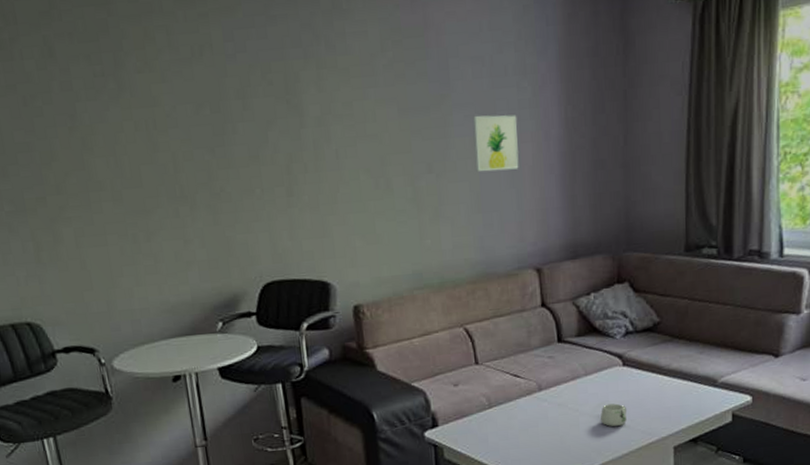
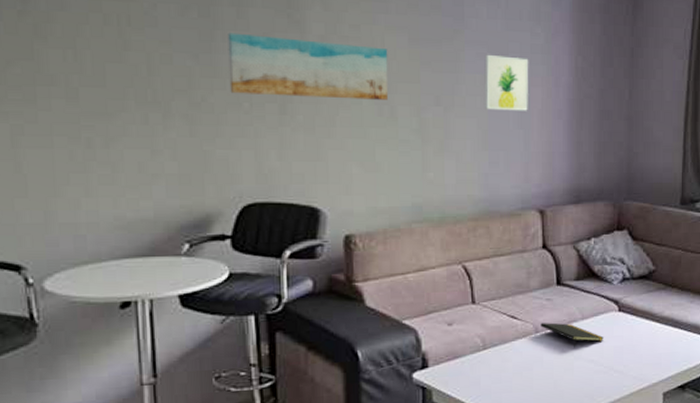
wall art: none [237,121,384,182] -> present [227,32,389,100]
notepad: none [543,380,609,404] -> present [540,323,604,348]
mug: present [601,403,627,427] -> none [595,348,620,372]

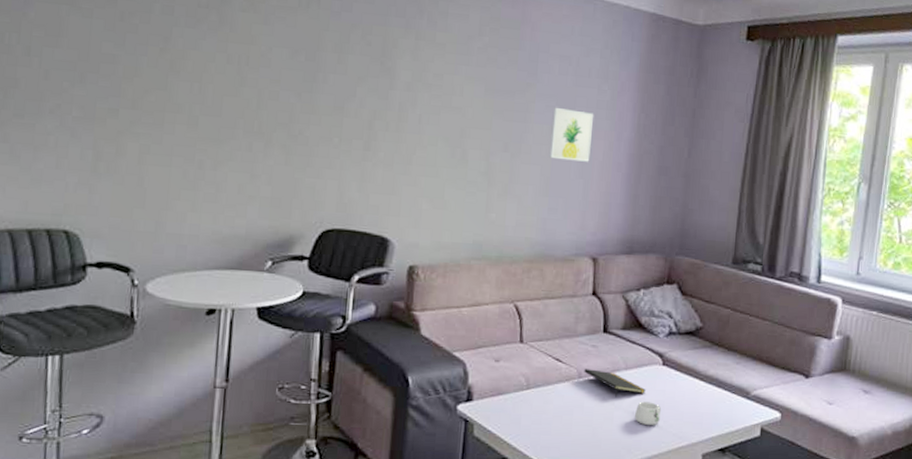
wall art: present [227,32,389,100] -> none [323,75,466,143]
mug: none [595,348,620,372] -> present [635,401,661,425]

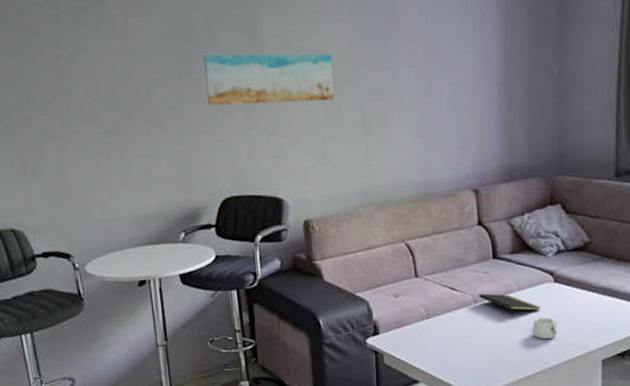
wall art: none [323,75,466,143] -> present [203,53,335,106]
wall art: present [549,107,594,162] -> none [417,48,460,100]

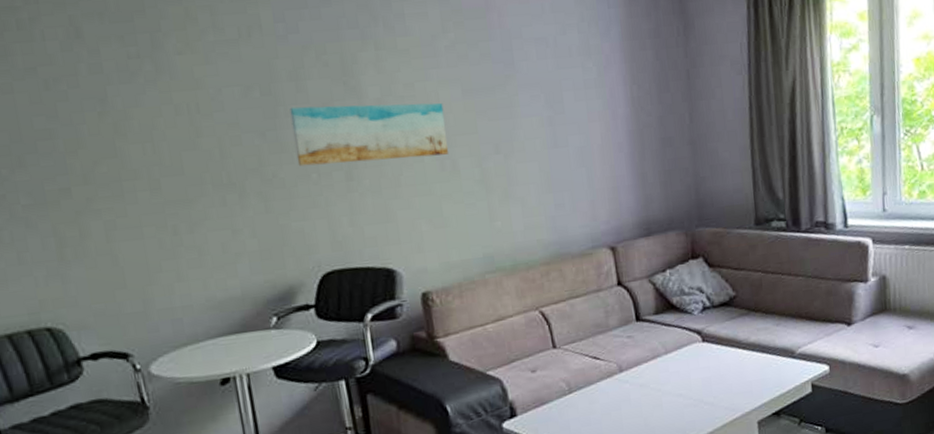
notepad: present [479,294,540,317] -> none [624,359,690,384]
mug: present [532,317,557,339] -> none [683,380,710,405]

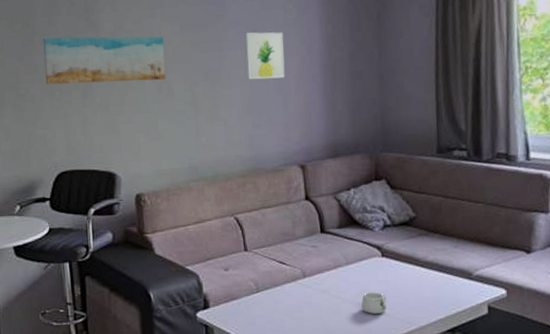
wall art: none [538,94,588,152] -> present [244,32,285,80]
mug: none [683,380,710,405] -> present [361,292,386,314]

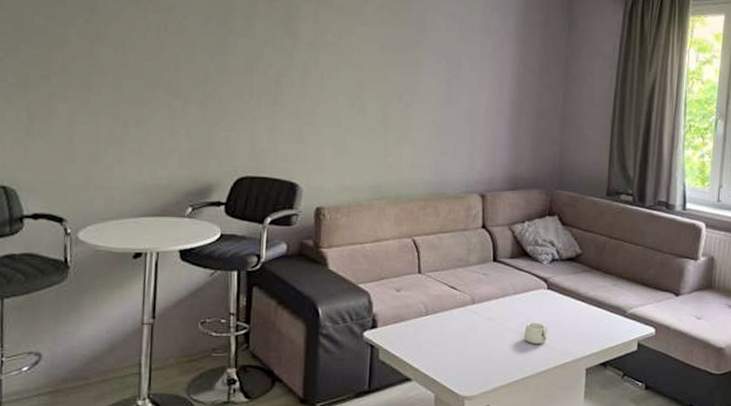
wall art: present [43,36,166,85] -> none [236,39,362,96]
wall art: present [244,32,285,80] -> none [439,60,478,109]

